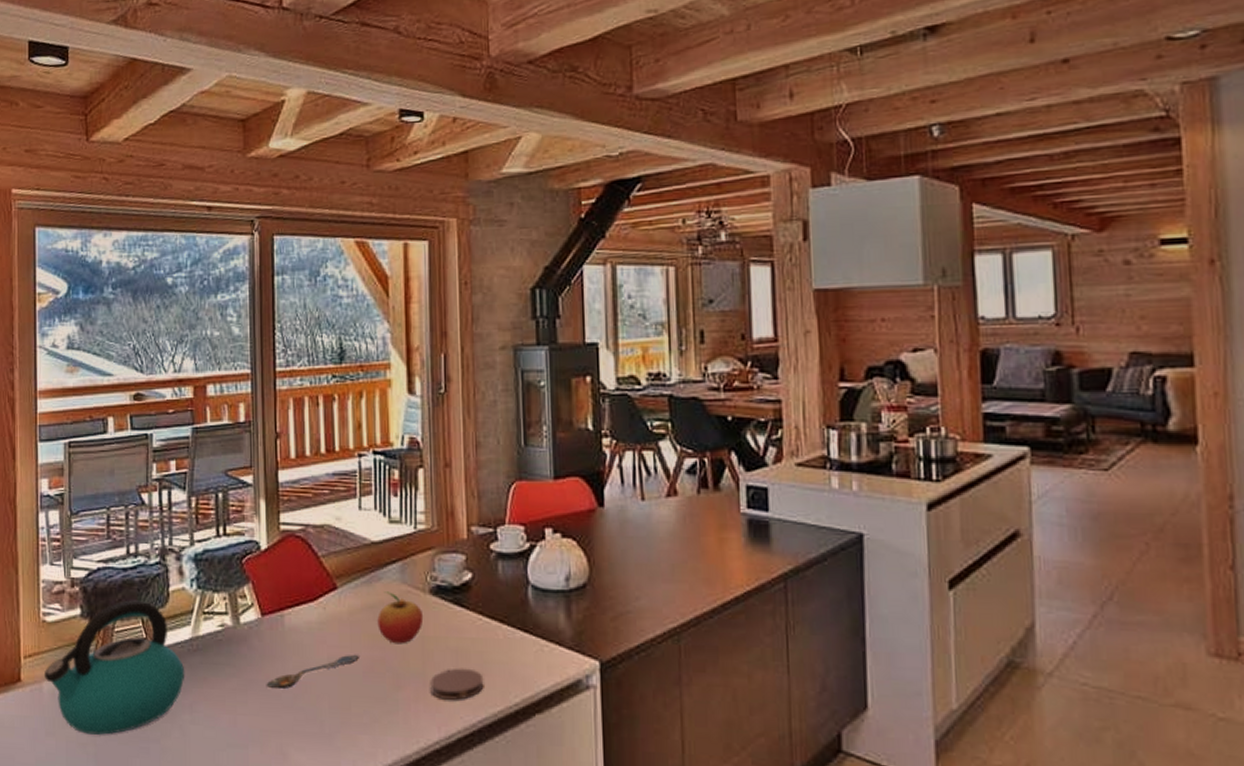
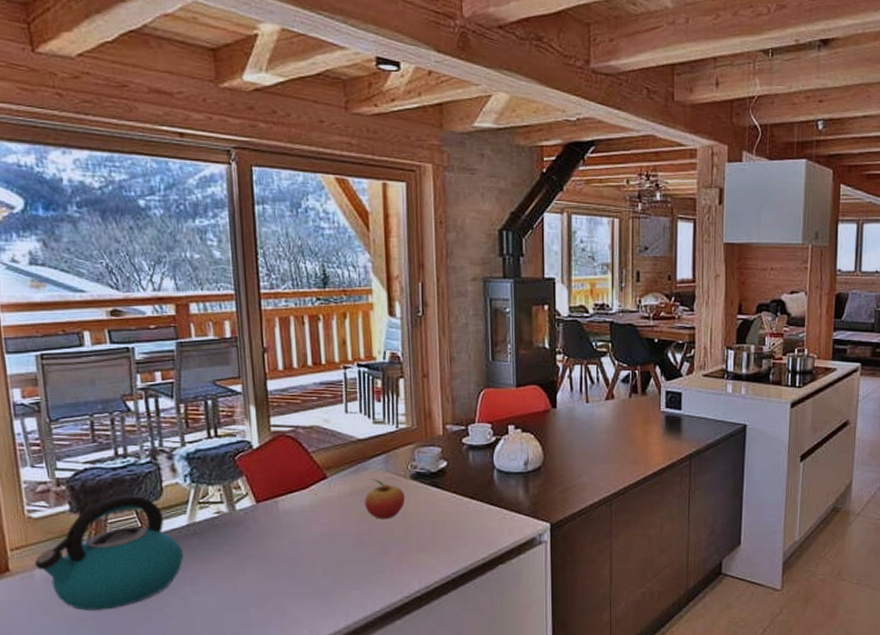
spoon: present [266,654,359,690] -> none [263,529,349,561]
coaster: present [430,667,484,701] -> none [411,534,457,560]

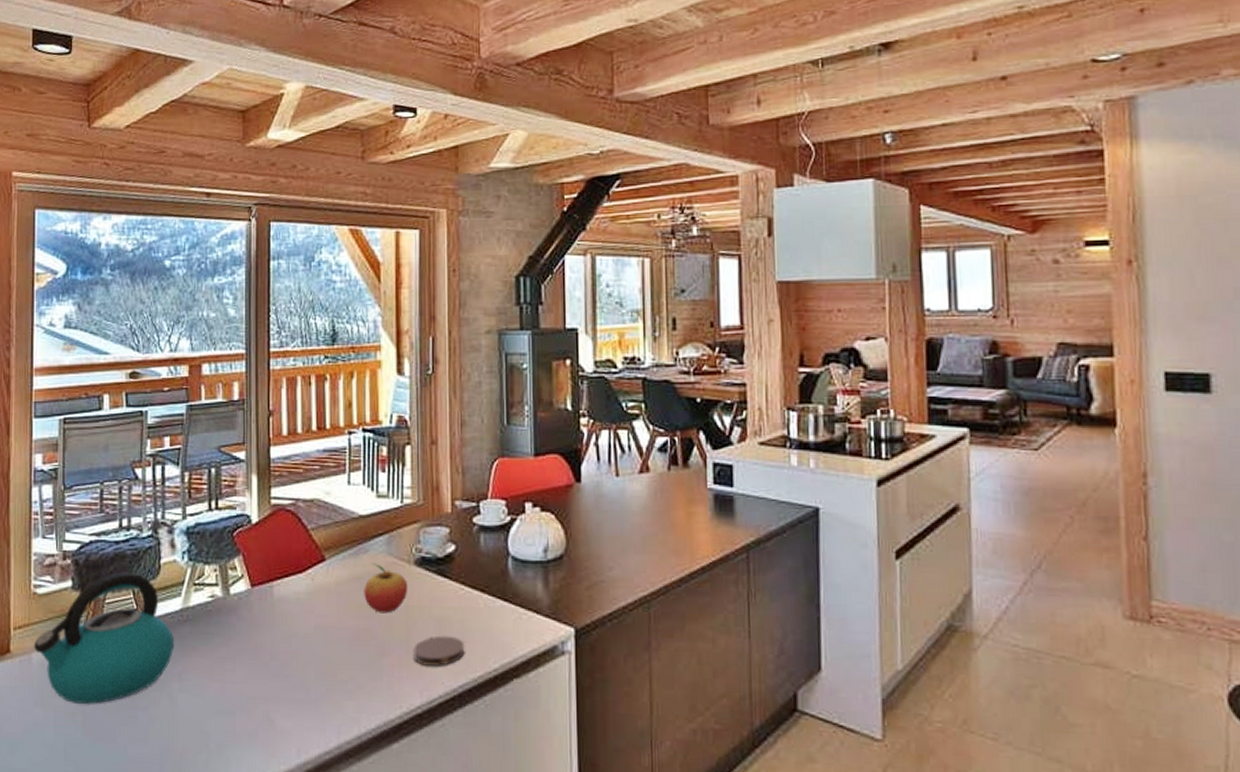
coaster: none [411,534,457,560] -> present [413,635,465,667]

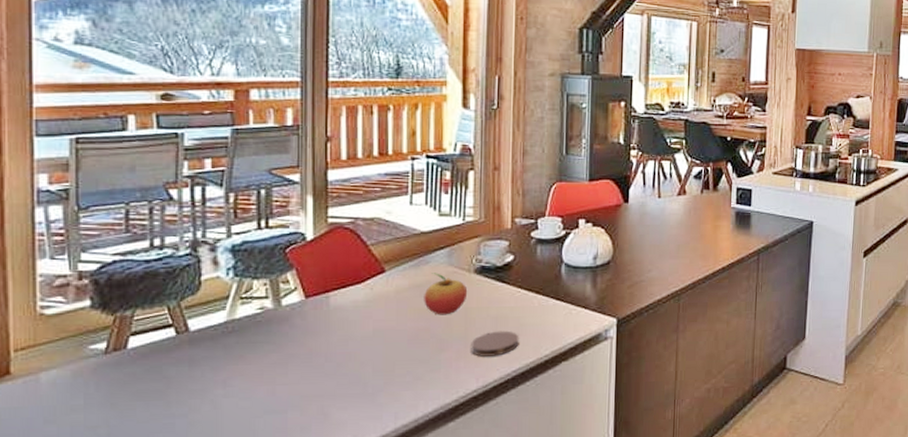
kettle: present [33,572,175,704] -> none [41,289,218,417]

